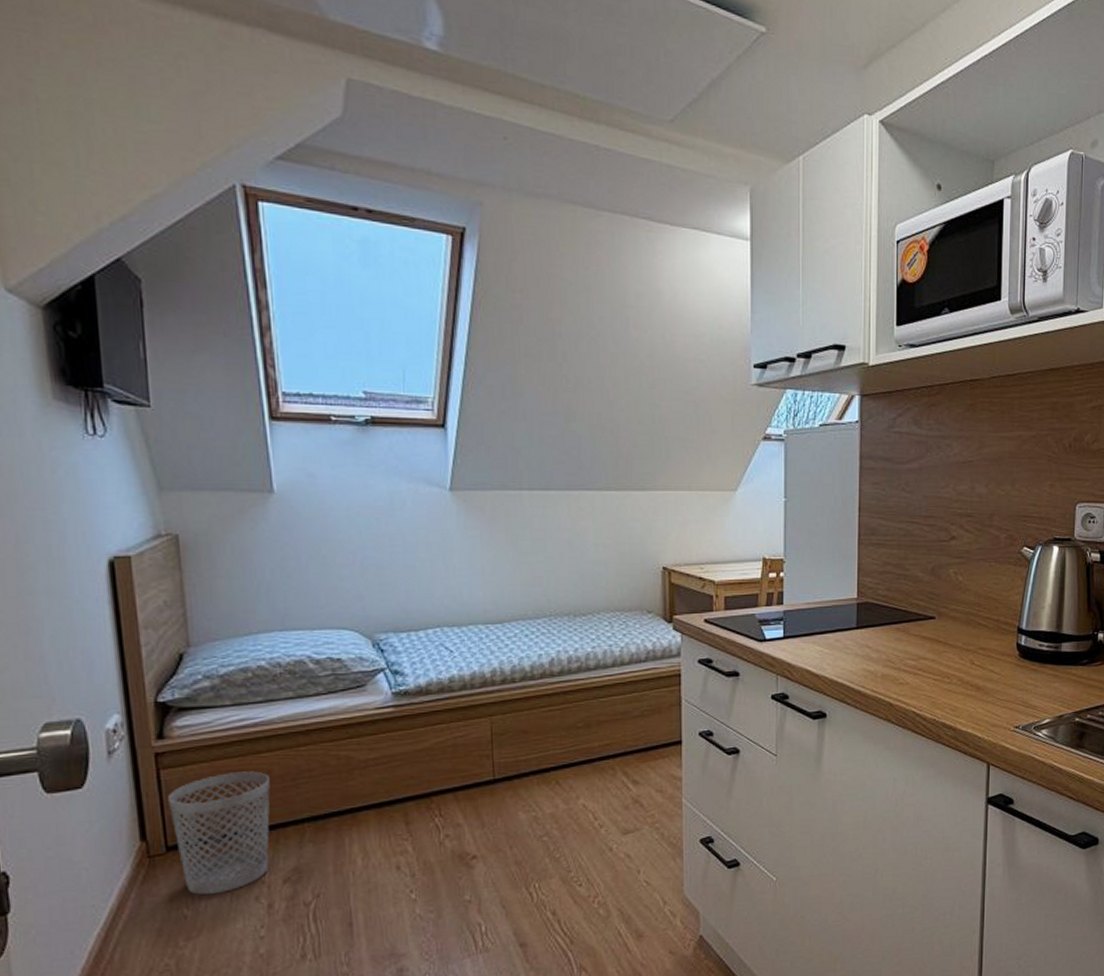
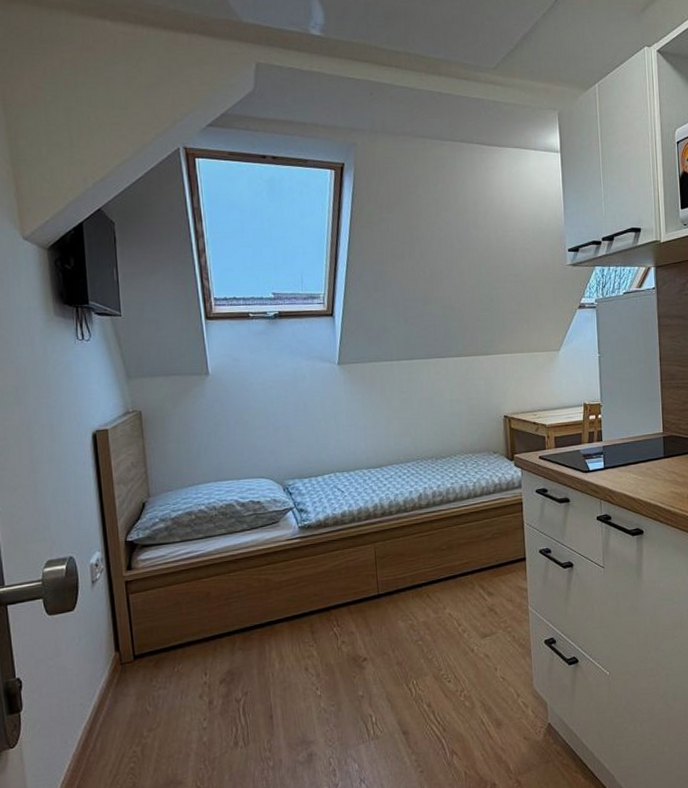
wastebasket: present [167,771,270,896] -> none [134,593,210,695]

